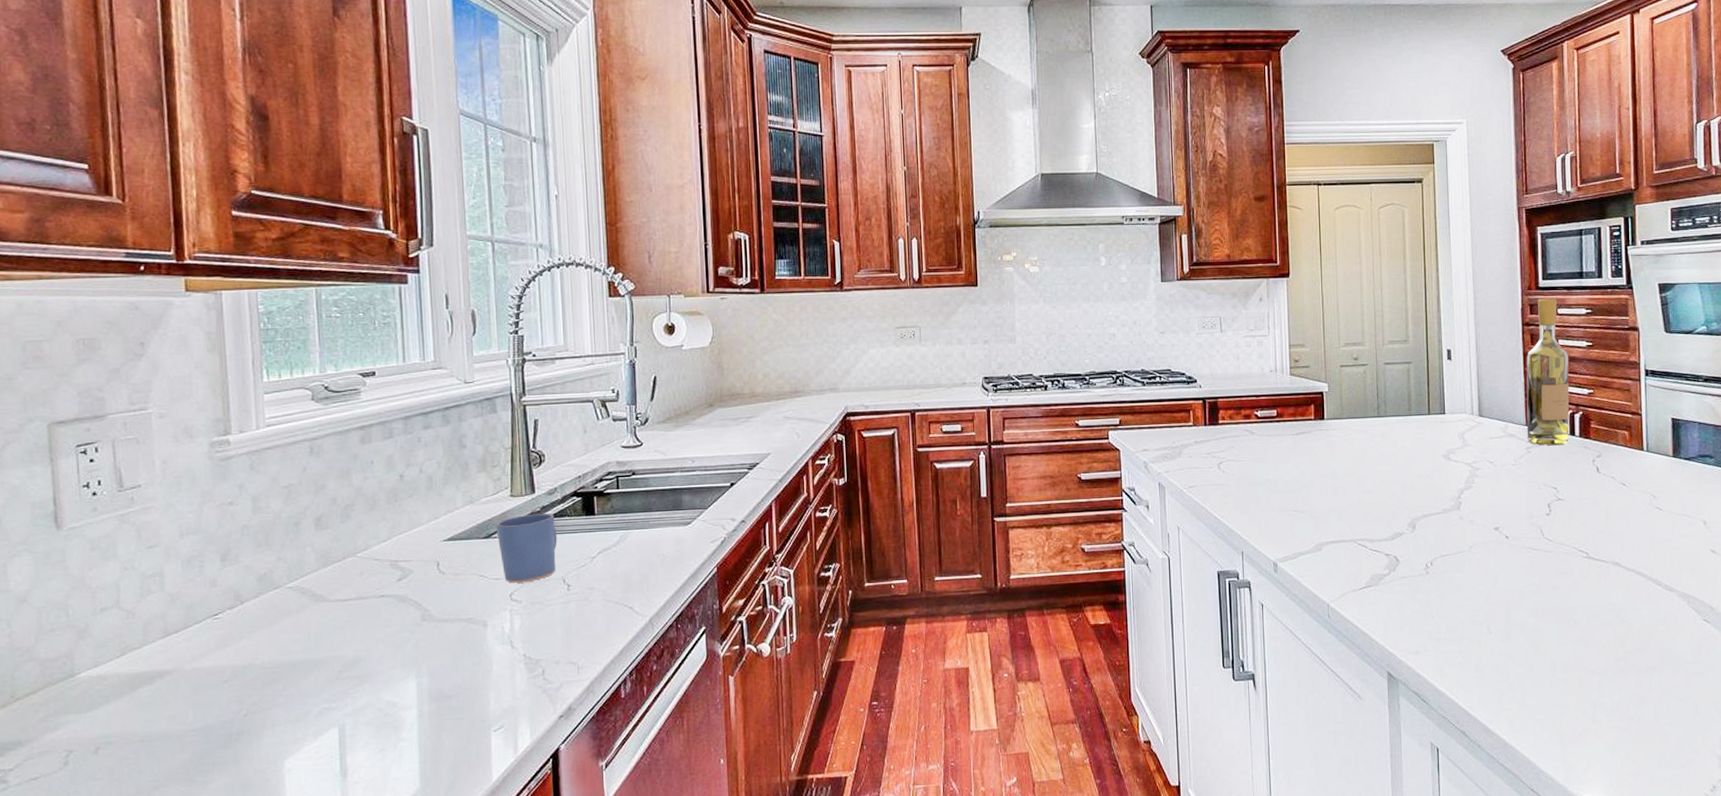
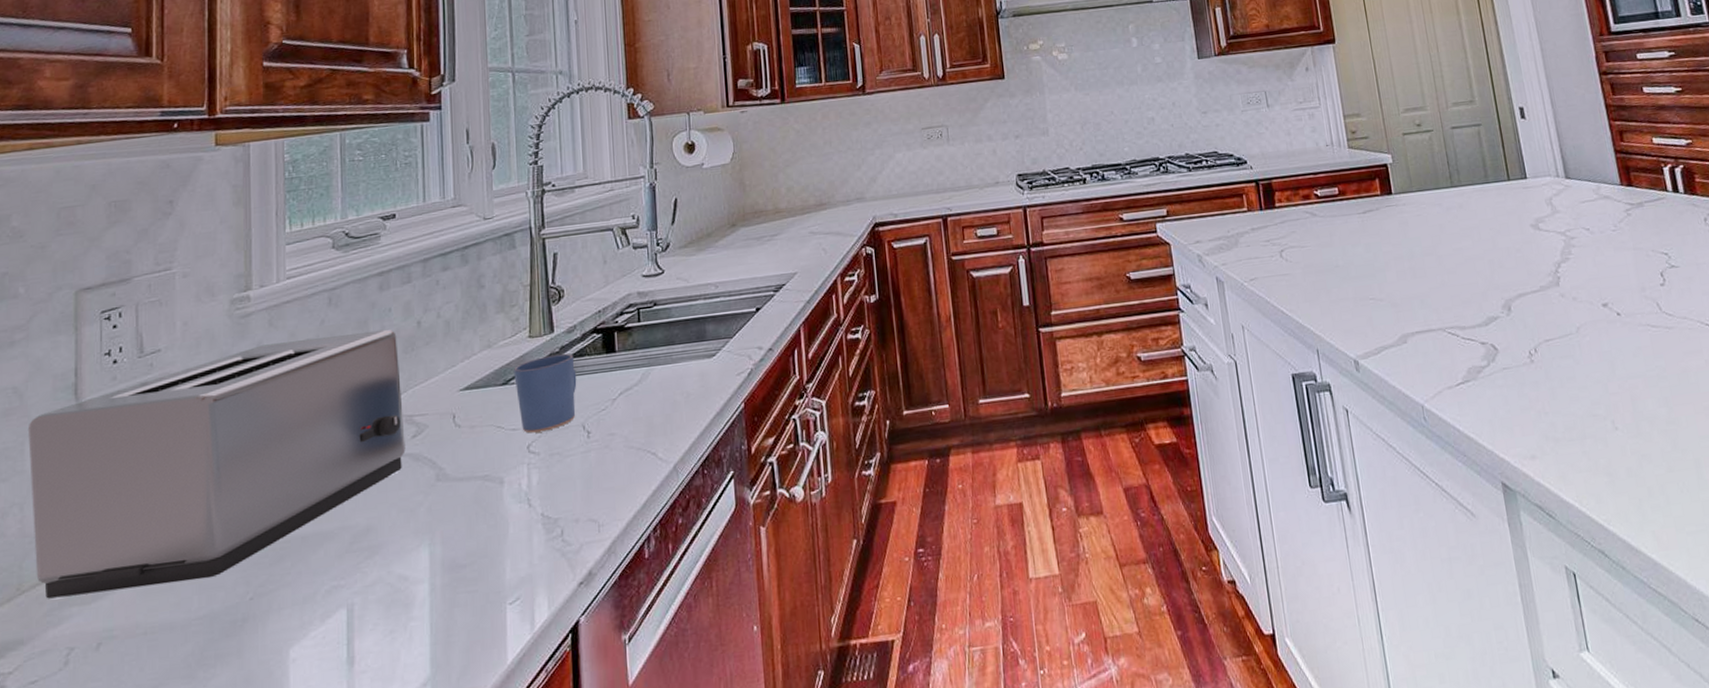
toaster: none [9,480,391,707] -> present [27,329,406,599]
bottle: present [1526,298,1570,446] -> none [1609,42,1673,206]

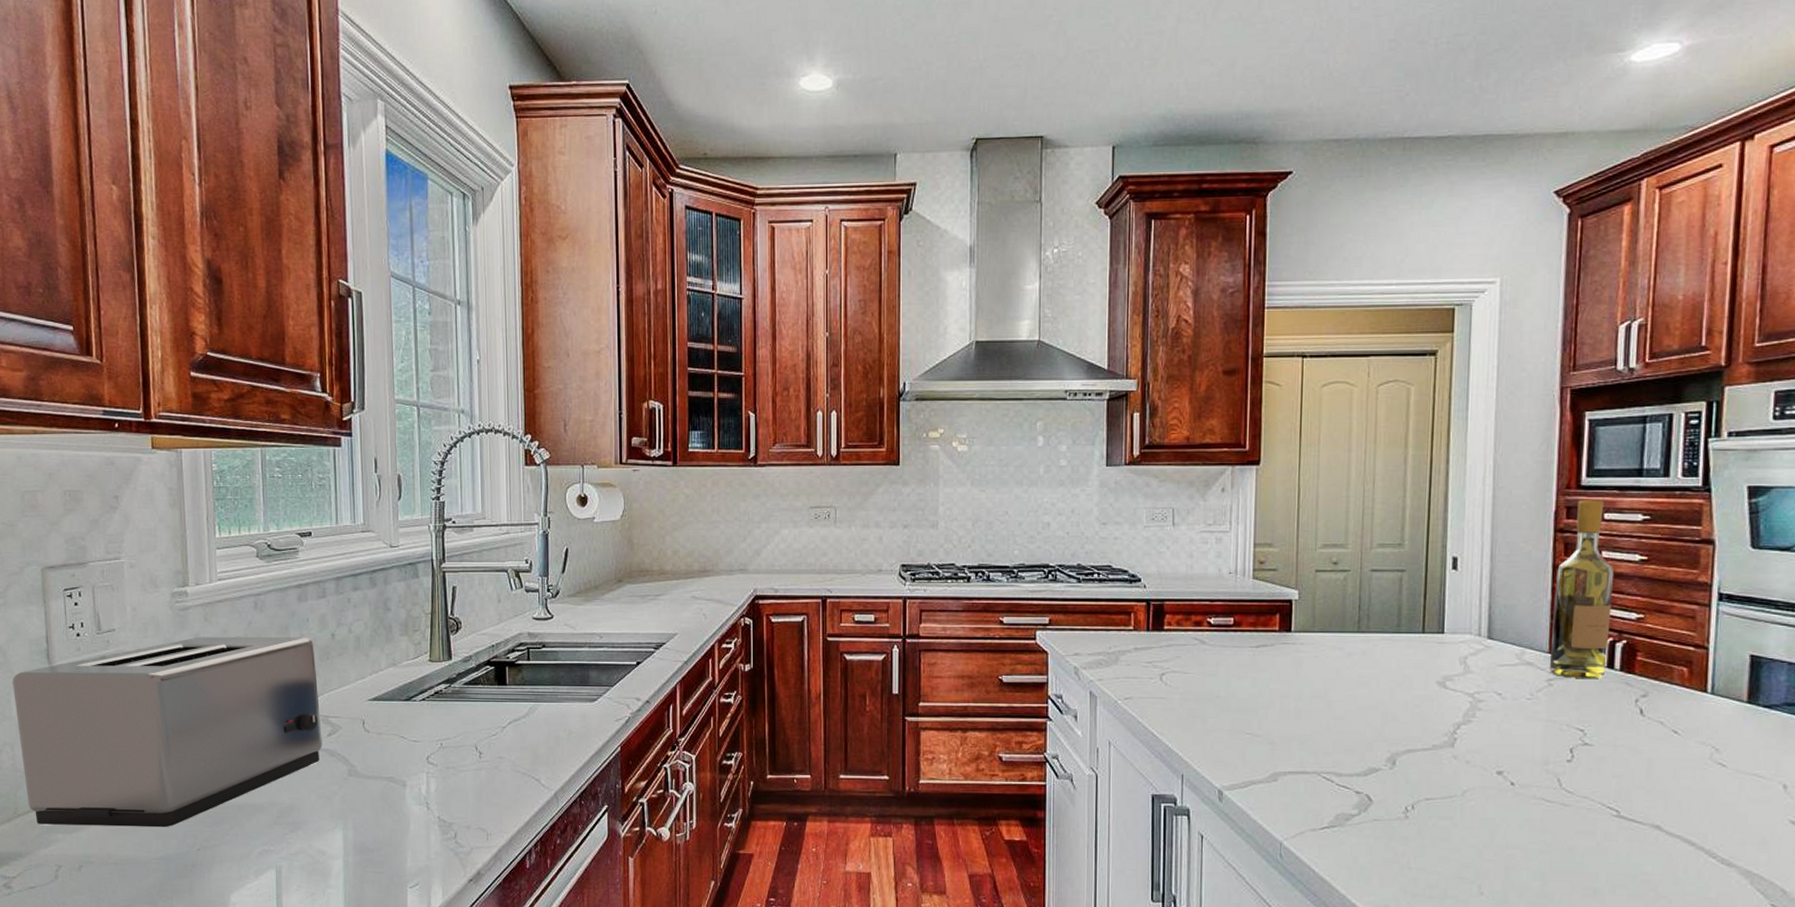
mug: present [514,353,577,433] -> none [416,679,471,747]
bottle: none [1609,42,1673,206] -> present [1549,500,1615,679]

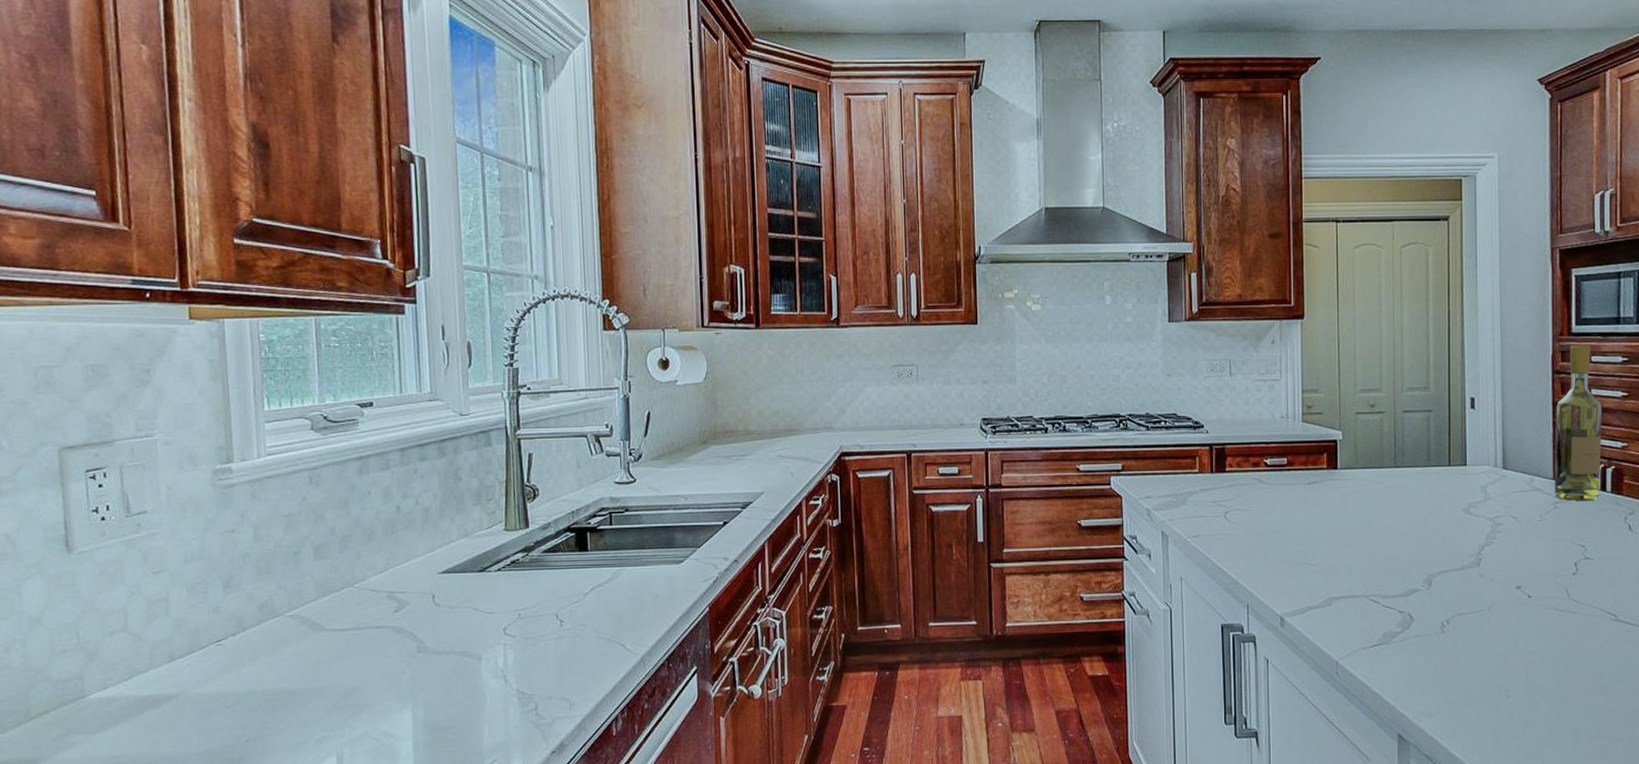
toaster: present [12,636,322,828] -> none [22,511,388,726]

